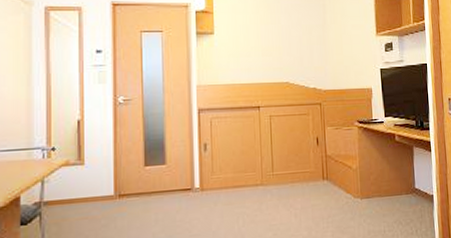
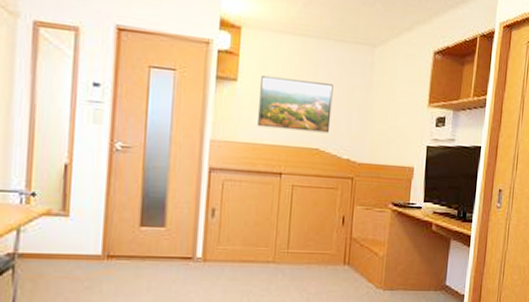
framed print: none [233,27,296,70] -> present [258,76,334,133]

